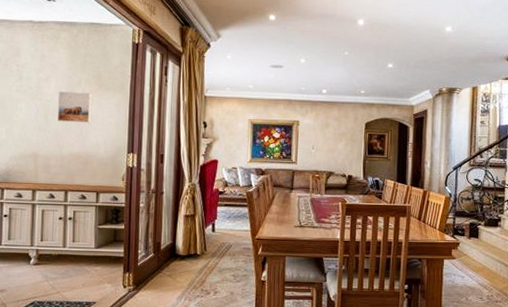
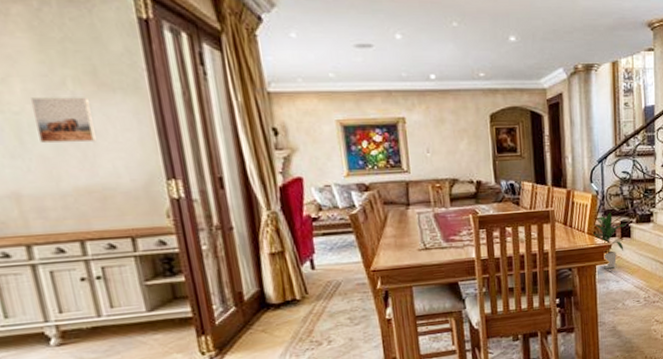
indoor plant: none [443,213,475,264] -> present [592,212,627,269]

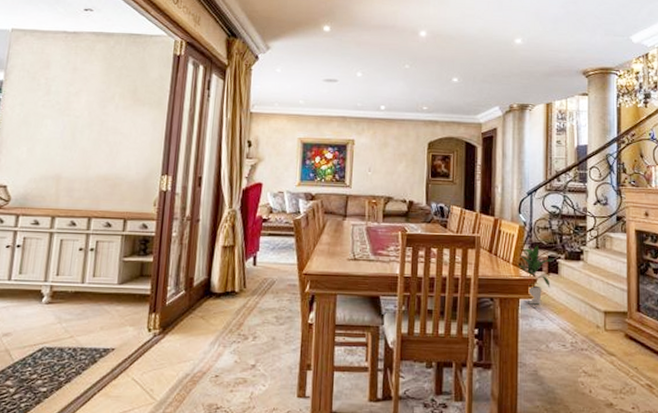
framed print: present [31,97,97,144] -> none [86,107,125,142]

